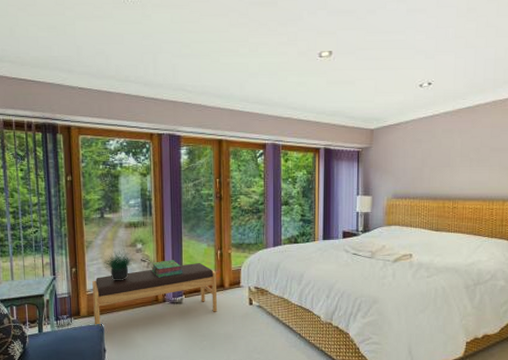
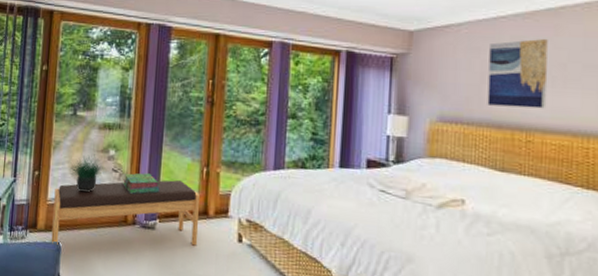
wall art: none [427,130,467,183] -> present [487,38,548,109]

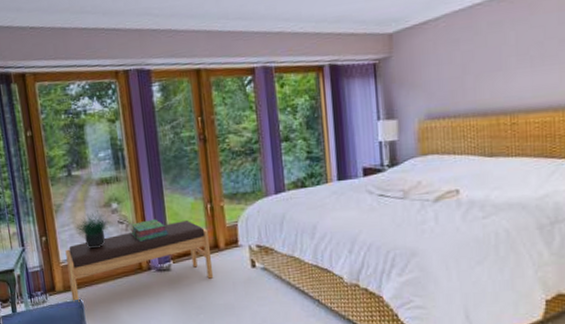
wall art: present [487,38,548,109] -> none [468,19,528,95]

